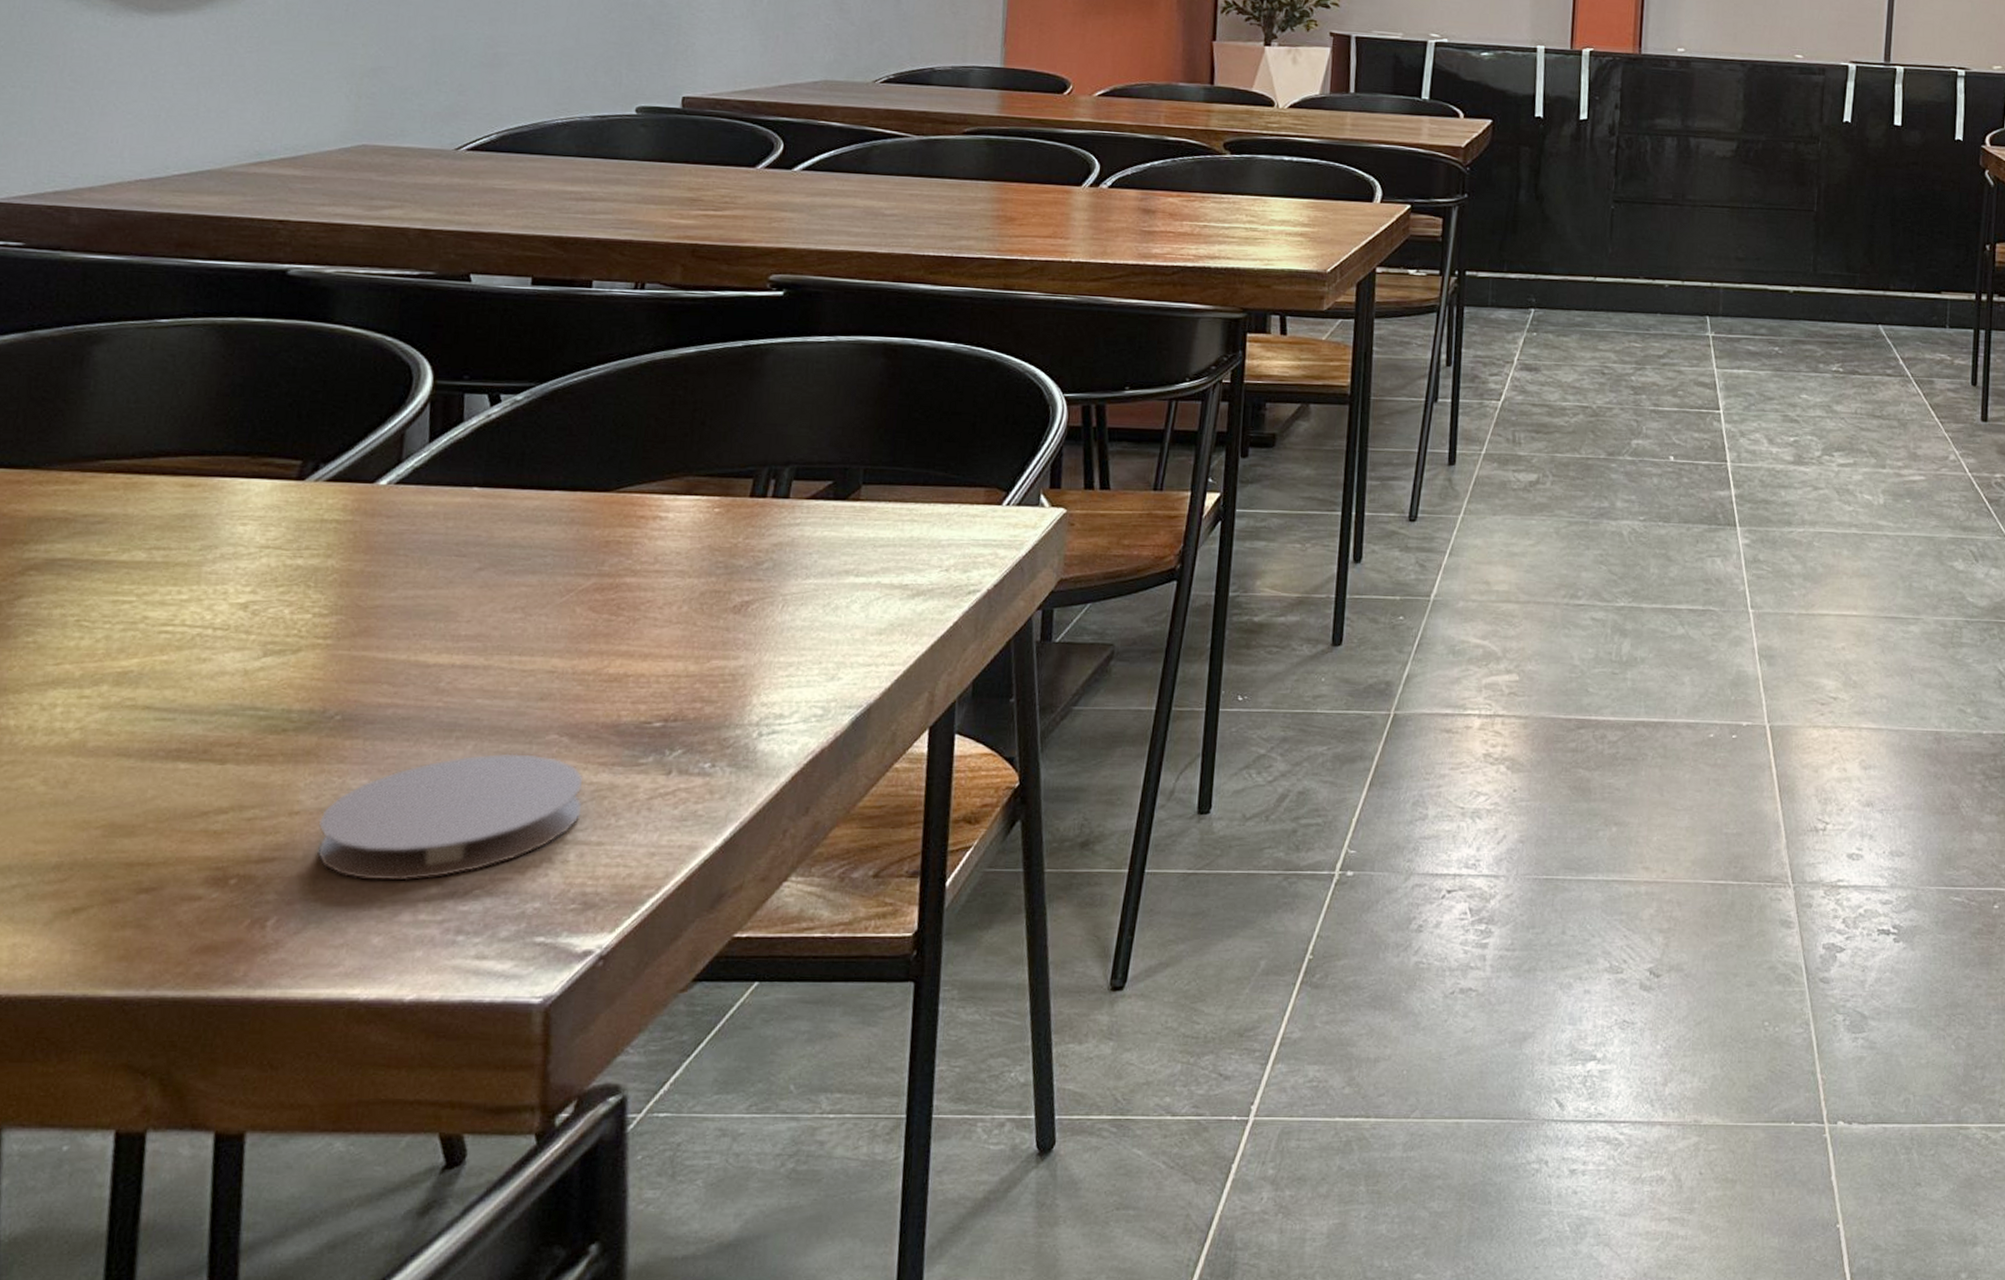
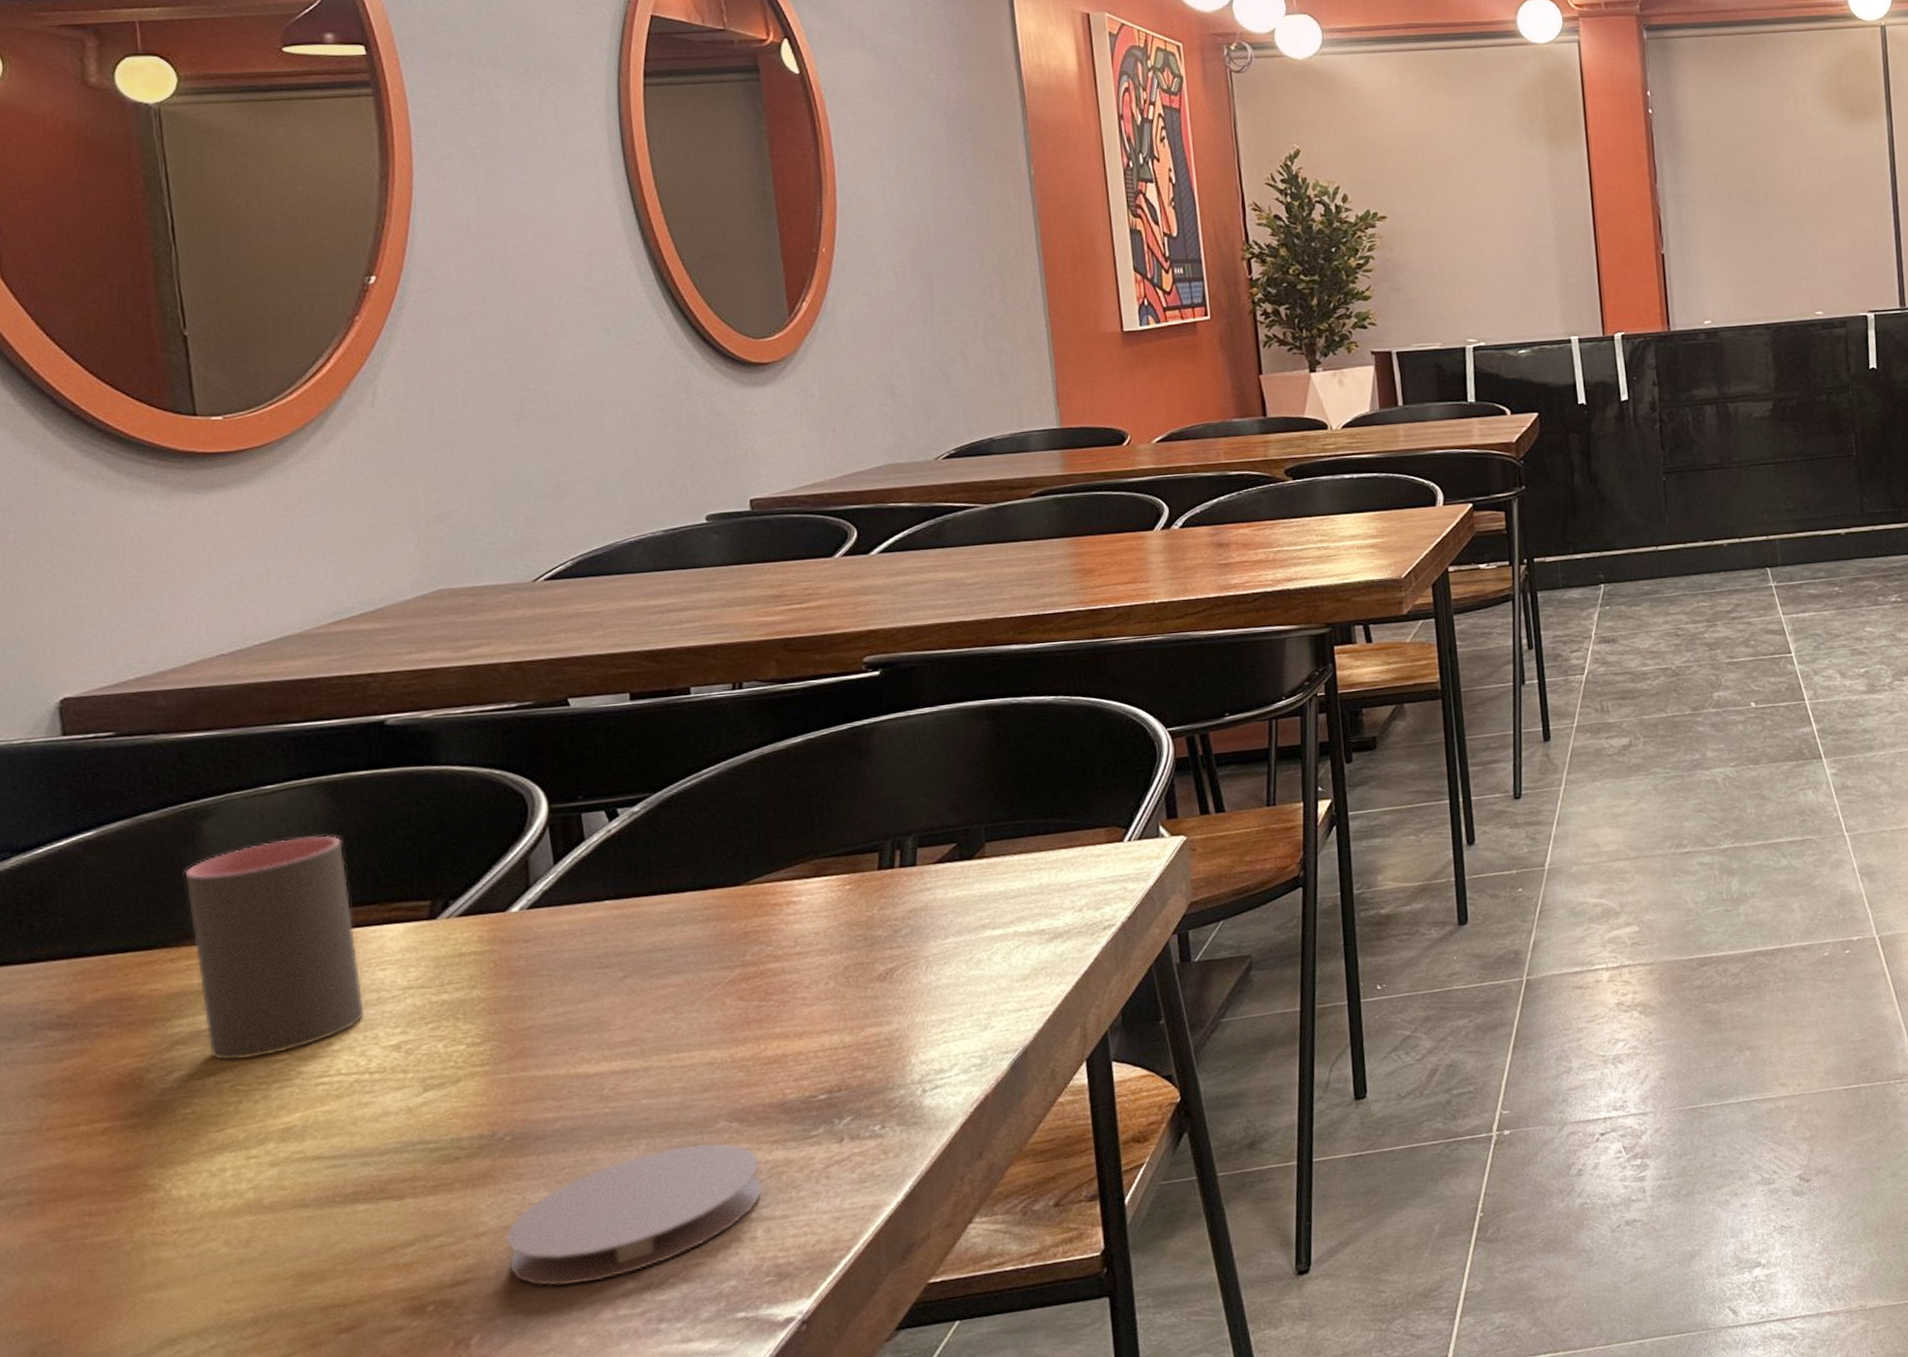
cup: none [61,376,226,595] -> present [184,835,365,1061]

